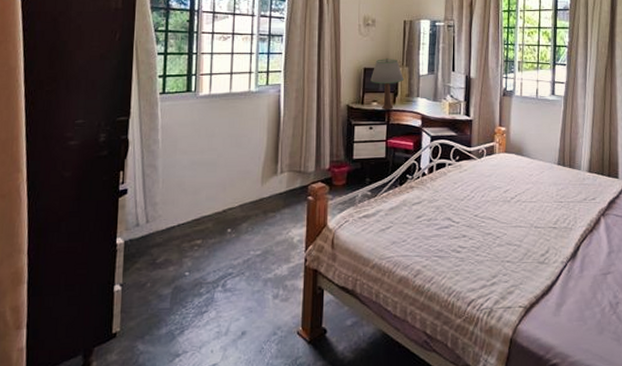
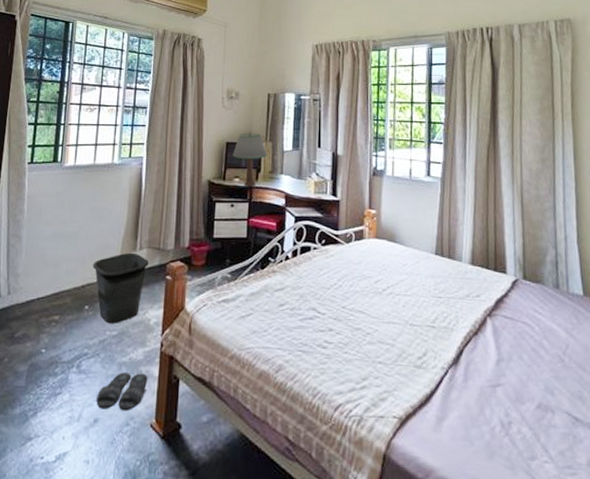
waste bin: none [233,176,290,245] -> present [93,252,149,324]
slippers: none [243,287,292,322] -> present [96,372,147,410]

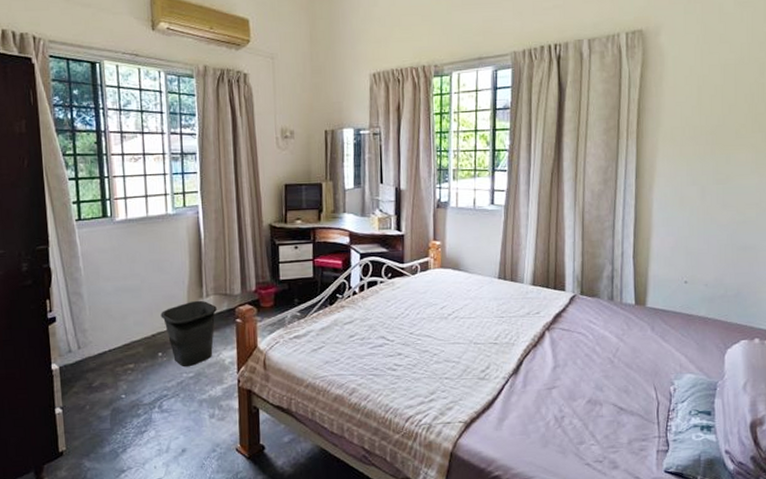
slippers: present [96,372,147,410] -> none [182,407,229,440]
table lamp: present [233,133,268,186] -> none [292,173,329,227]

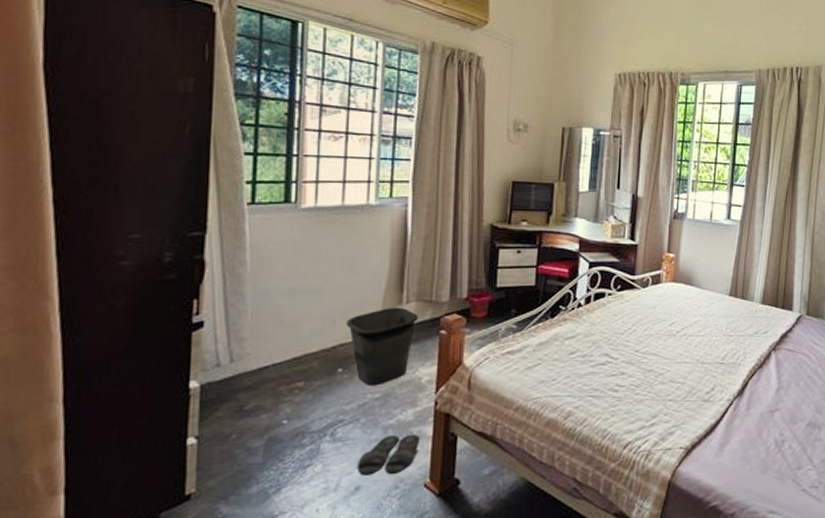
slippers: none [182,407,229,440] -> present [357,434,419,476]

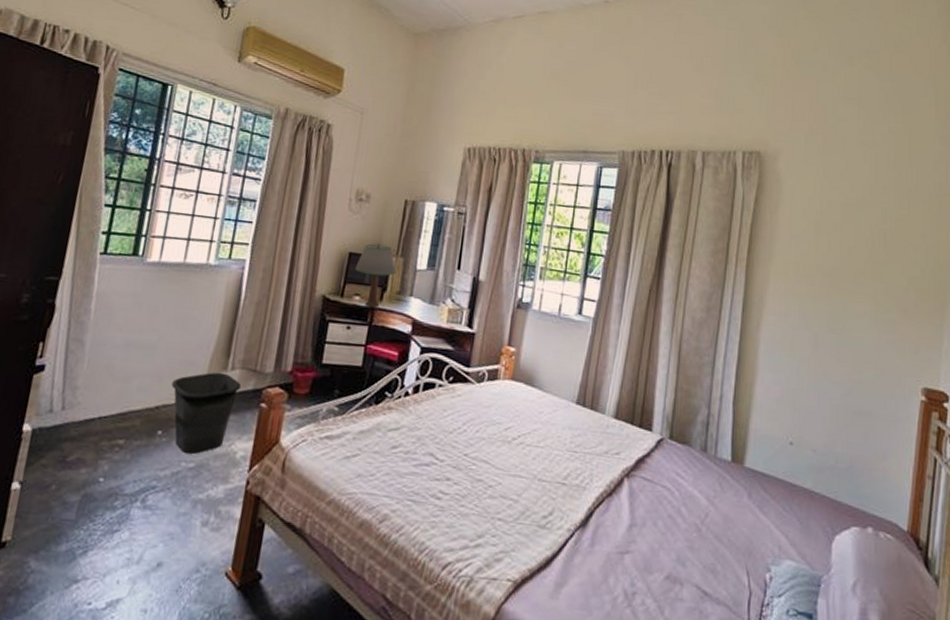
slippers: present [357,434,419,476] -> none [162,511,227,555]
table lamp: none [520,171,561,230] -> present [355,243,397,307]

